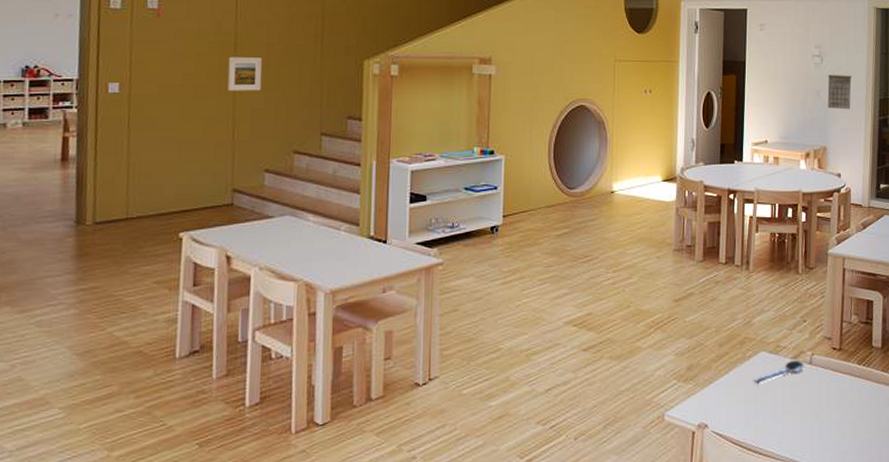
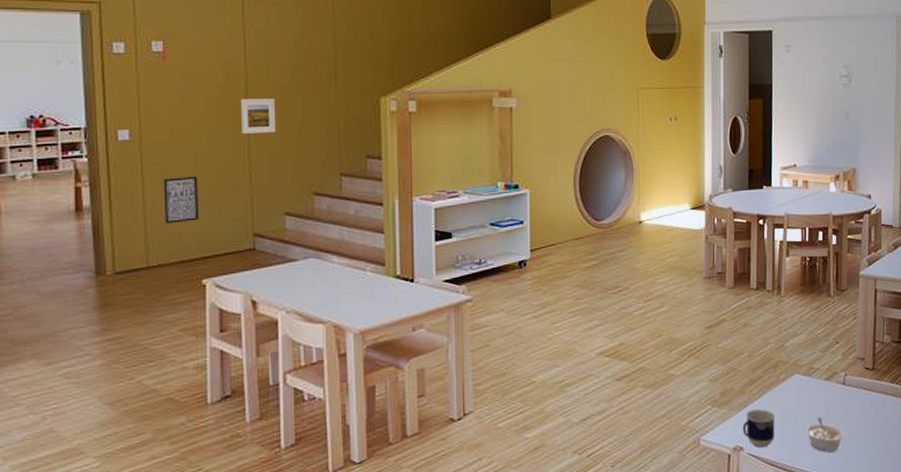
wall art: none [147,130,182,176] -> present [163,176,199,224]
cup: none [707,386,741,427] -> present [742,409,776,448]
spoon: present [753,359,804,384] -> none [787,380,838,406]
legume: none [771,397,811,433] -> present [805,417,845,452]
calendar: present [827,75,852,110] -> none [856,95,881,130]

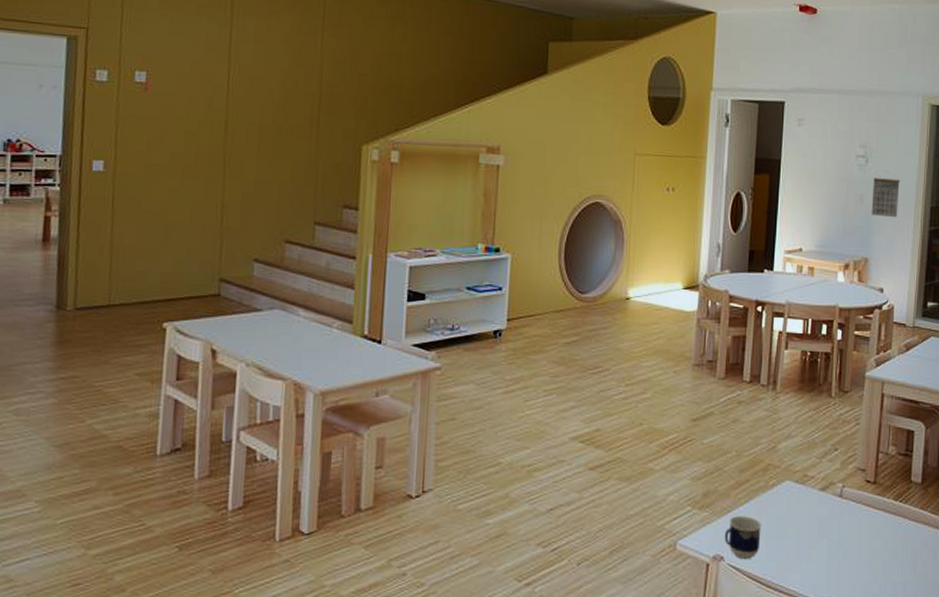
wall art: present [163,176,199,224] -> none [131,213,168,262]
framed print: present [240,99,276,134] -> none [217,136,254,175]
legume: present [805,417,845,452] -> none [794,531,839,571]
calendar: none [856,95,881,130] -> present [871,178,900,218]

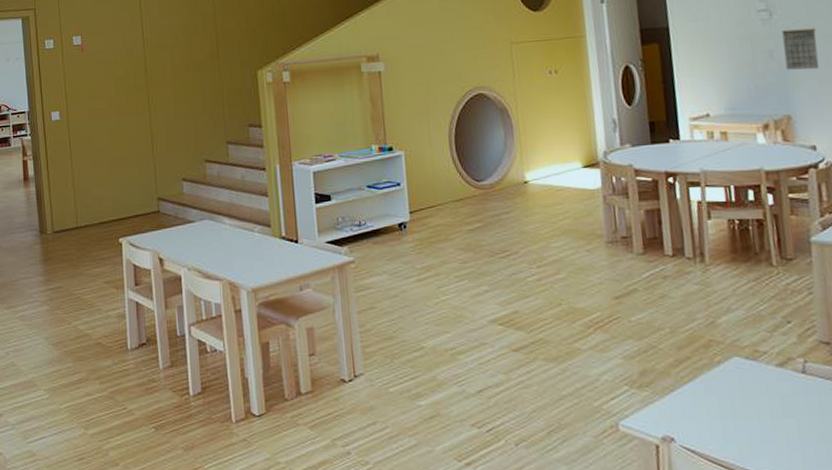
cup: present [724,516,762,560] -> none [670,395,715,442]

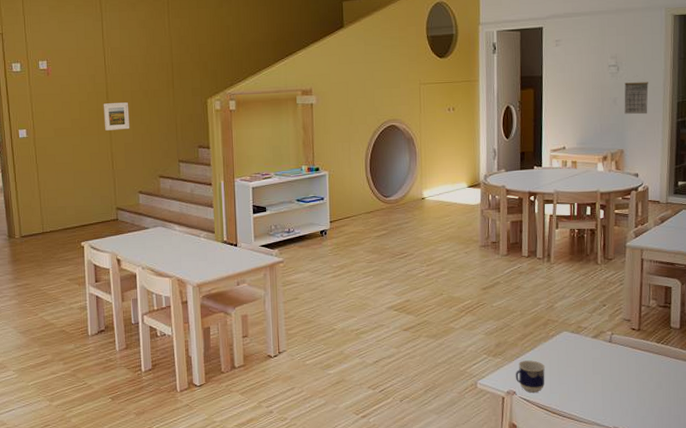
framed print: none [141,78,171,110] -> present [103,102,130,131]
cup: none [670,395,715,442] -> present [515,360,546,394]

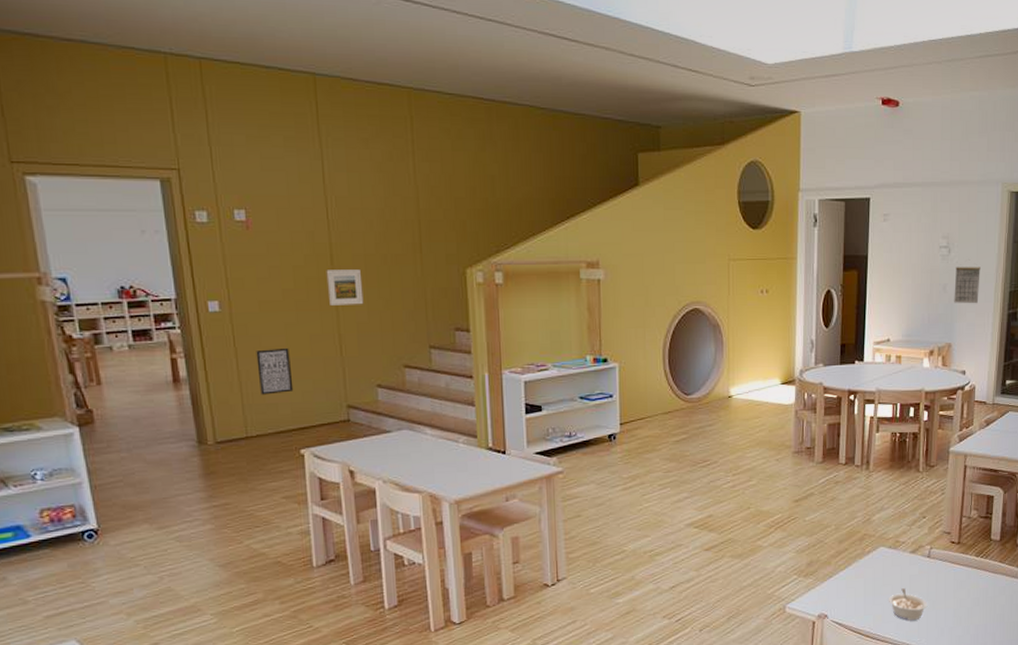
wall art: none [51,163,78,200] -> present [256,347,294,395]
cup: present [515,360,546,394] -> none [827,579,860,616]
legume: none [573,370,611,400] -> present [889,588,928,620]

